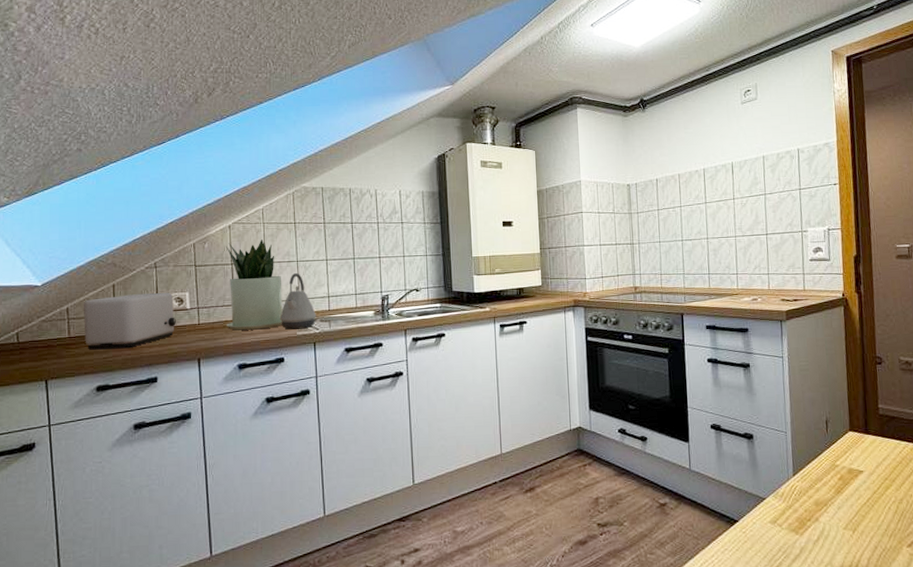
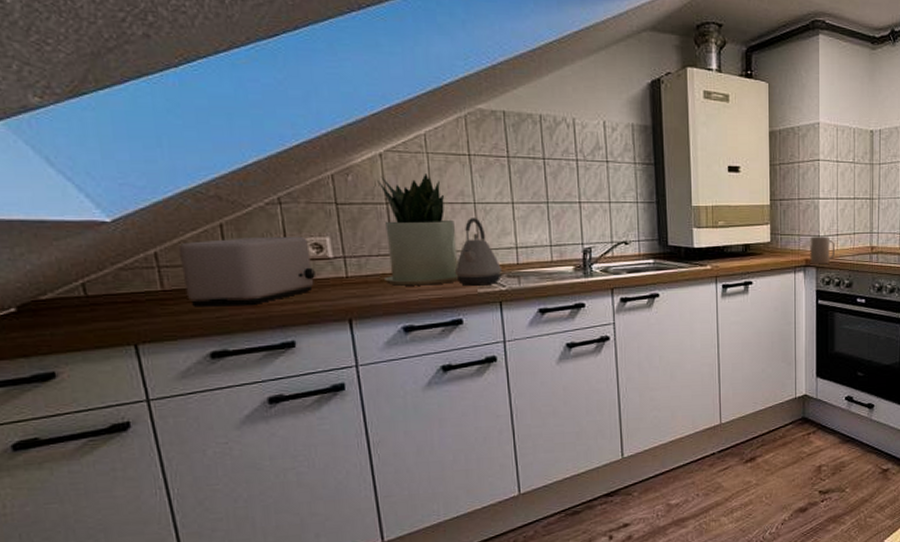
mug: none [577,279,601,304] -> present [810,236,835,264]

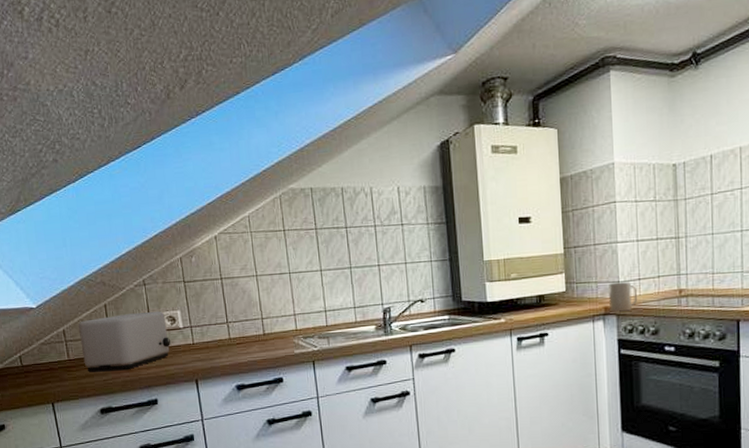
planter: present [376,174,459,286] -> none [213,250,279,350]
kettle: present [454,218,502,286] -> none [275,286,314,348]

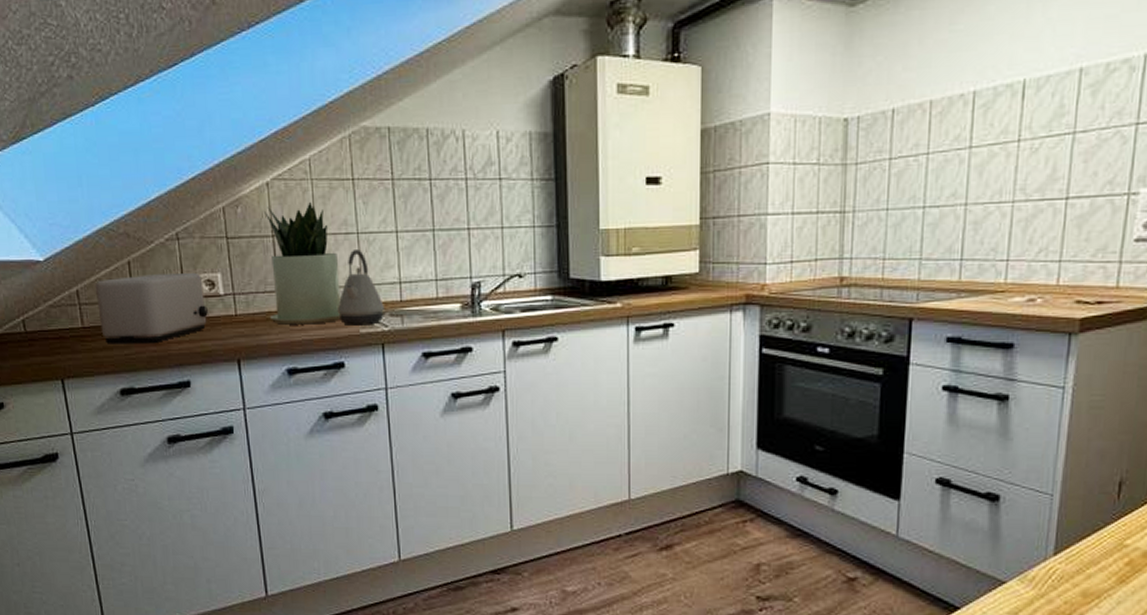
planter: none [213,250,279,350] -> present [263,202,341,325]
kettle: none [275,286,314,348] -> present [337,250,384,326]
mug: present [609,282,637,312] -> none [752,264,787,301]

